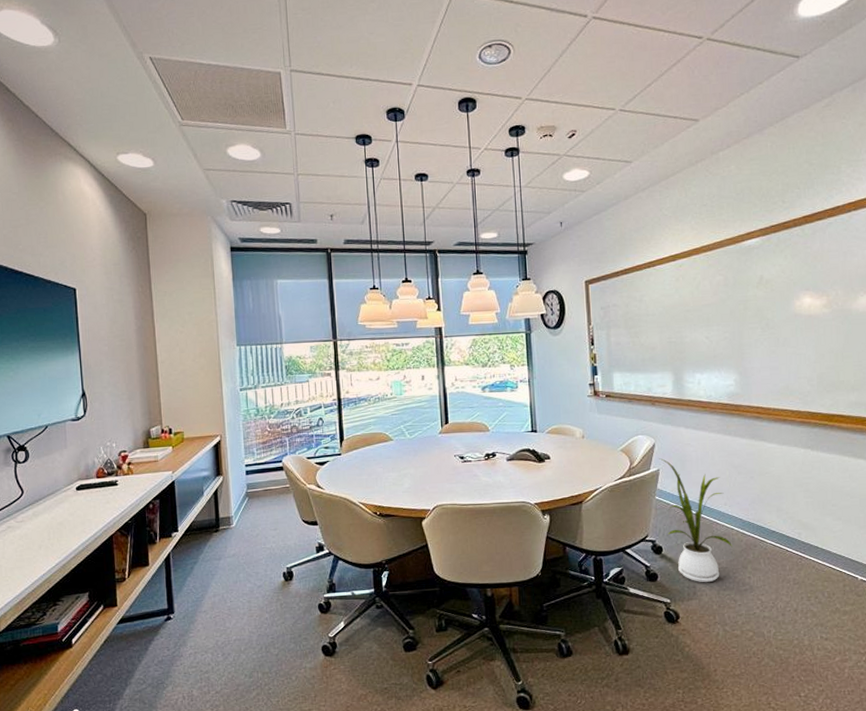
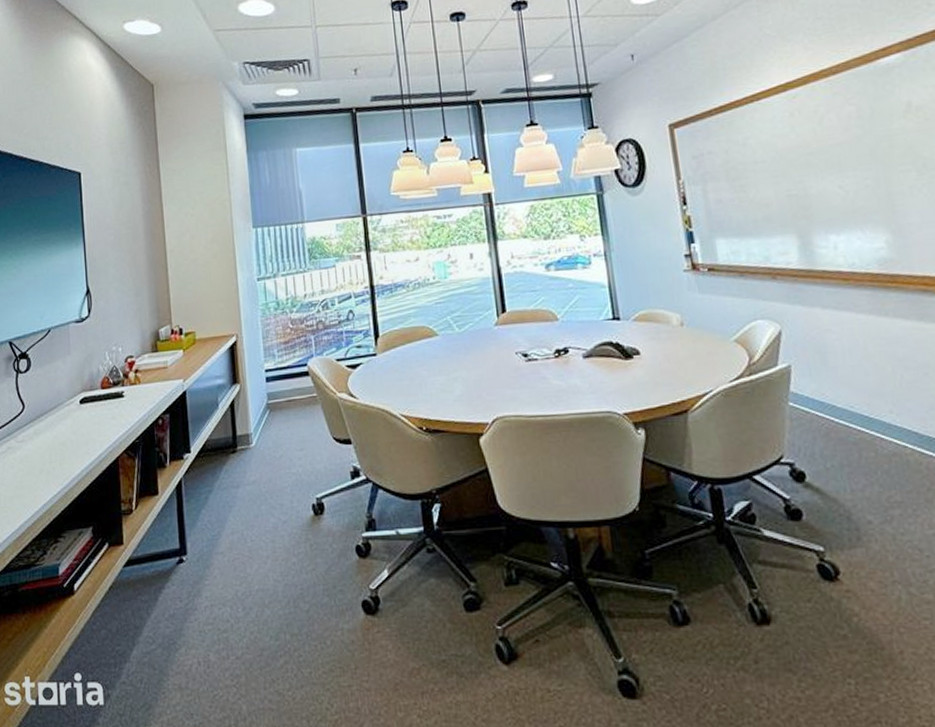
house plant: present [659,458,732,583] -> none [789,350,908,524]

